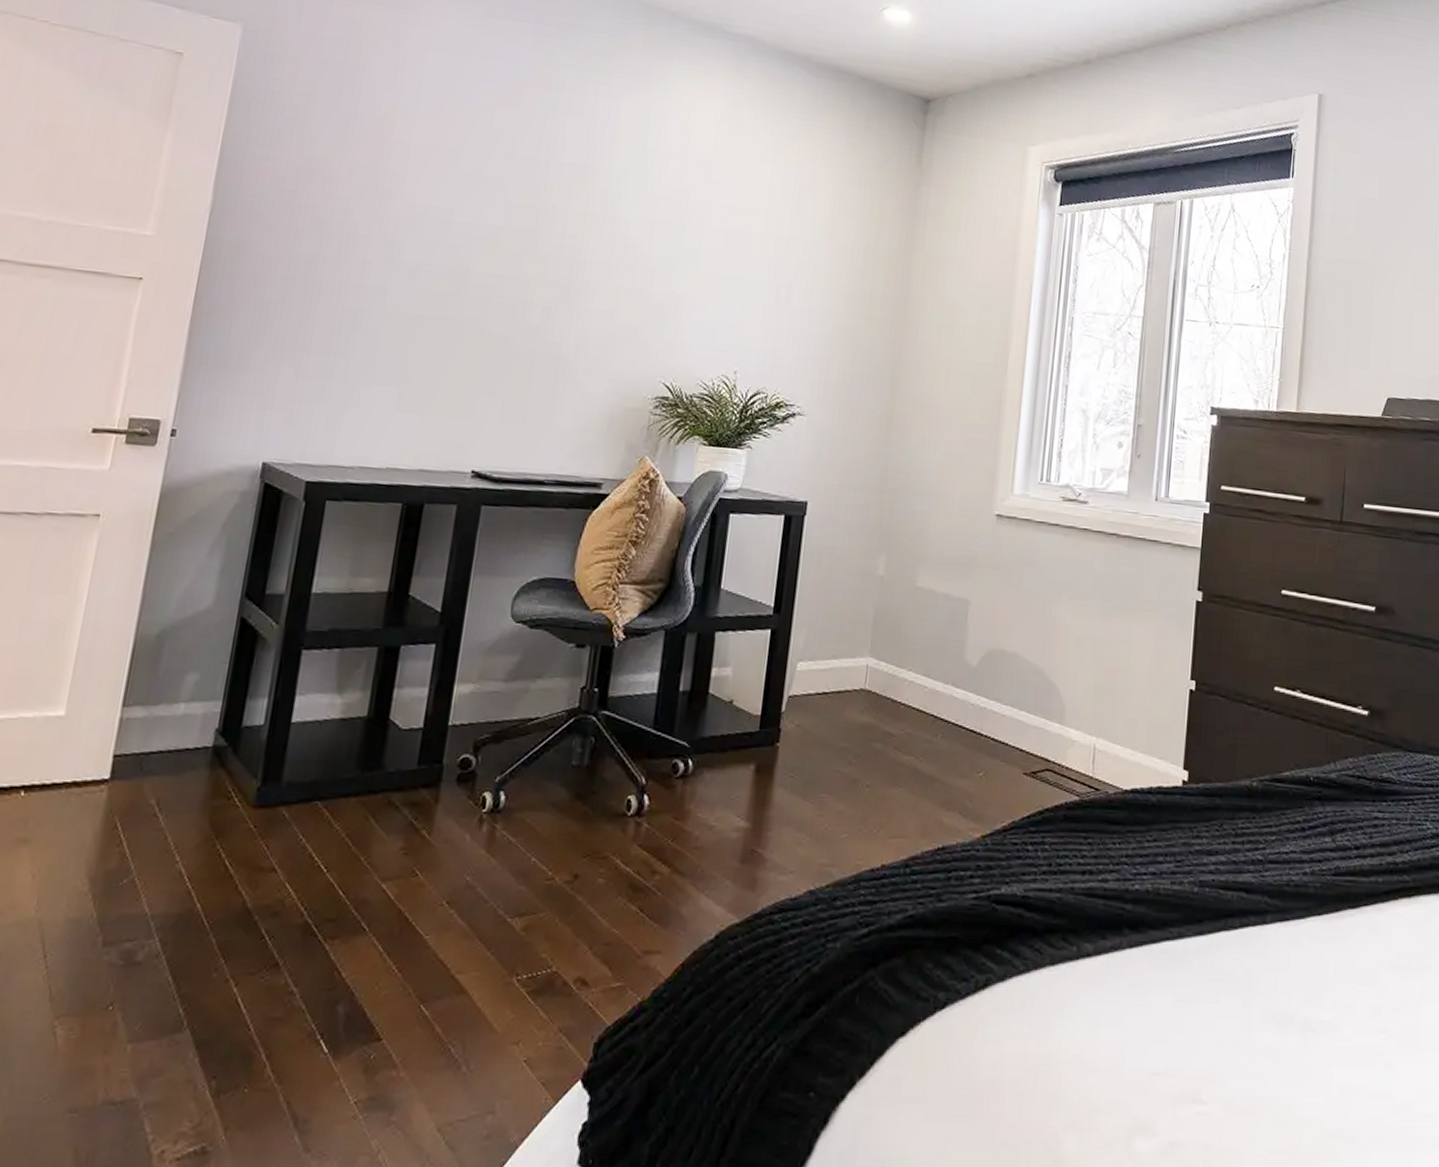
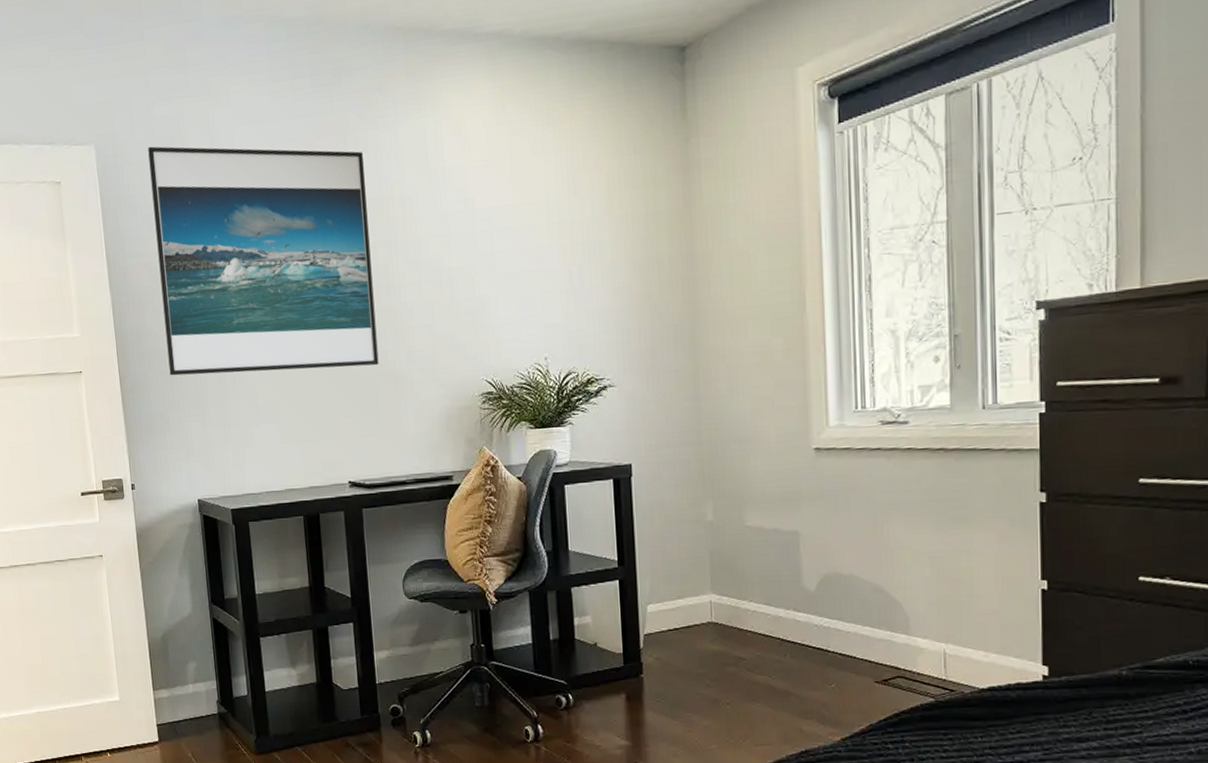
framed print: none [267,44,575,343] -> present [148,146,379,376]

